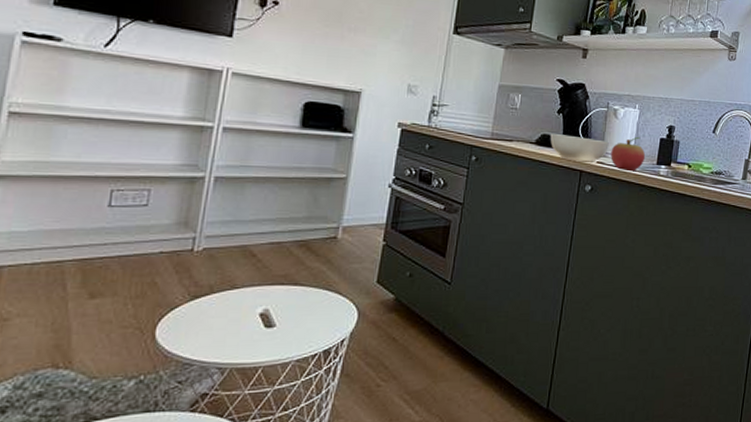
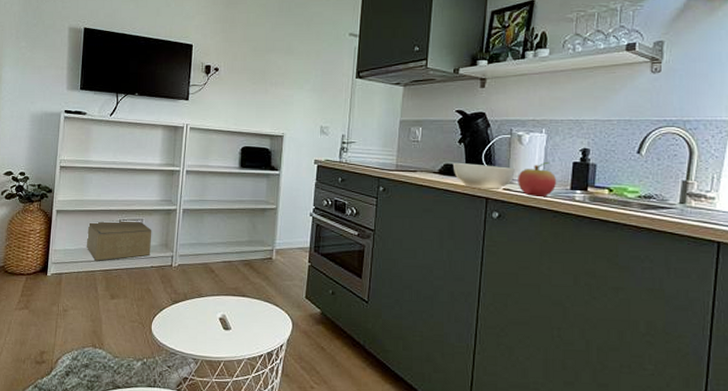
decorative box: none [49,190,165,247] -> present [86,220,152,261]

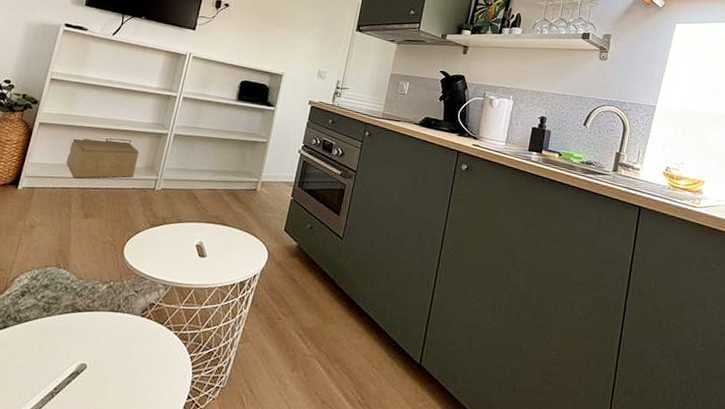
bowl: present [452,162,516,191] -> none [432,116,486,146]
fruit: present [518,161,557,198] -> none [485,124,518,156]

